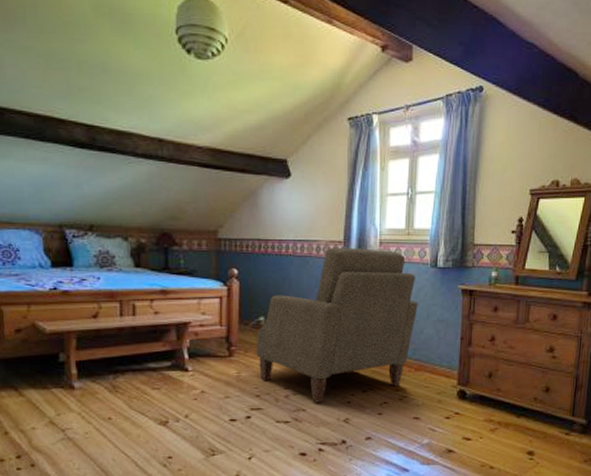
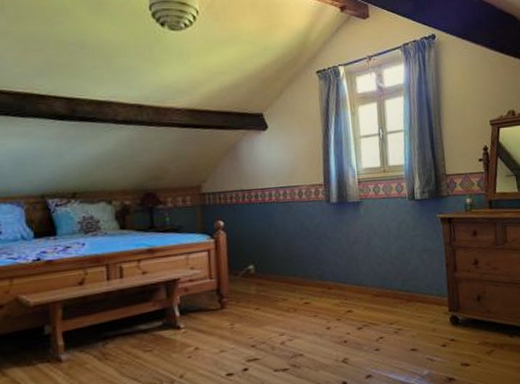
chair: present [256,248,418,403] -> none [247,188,402,346]

